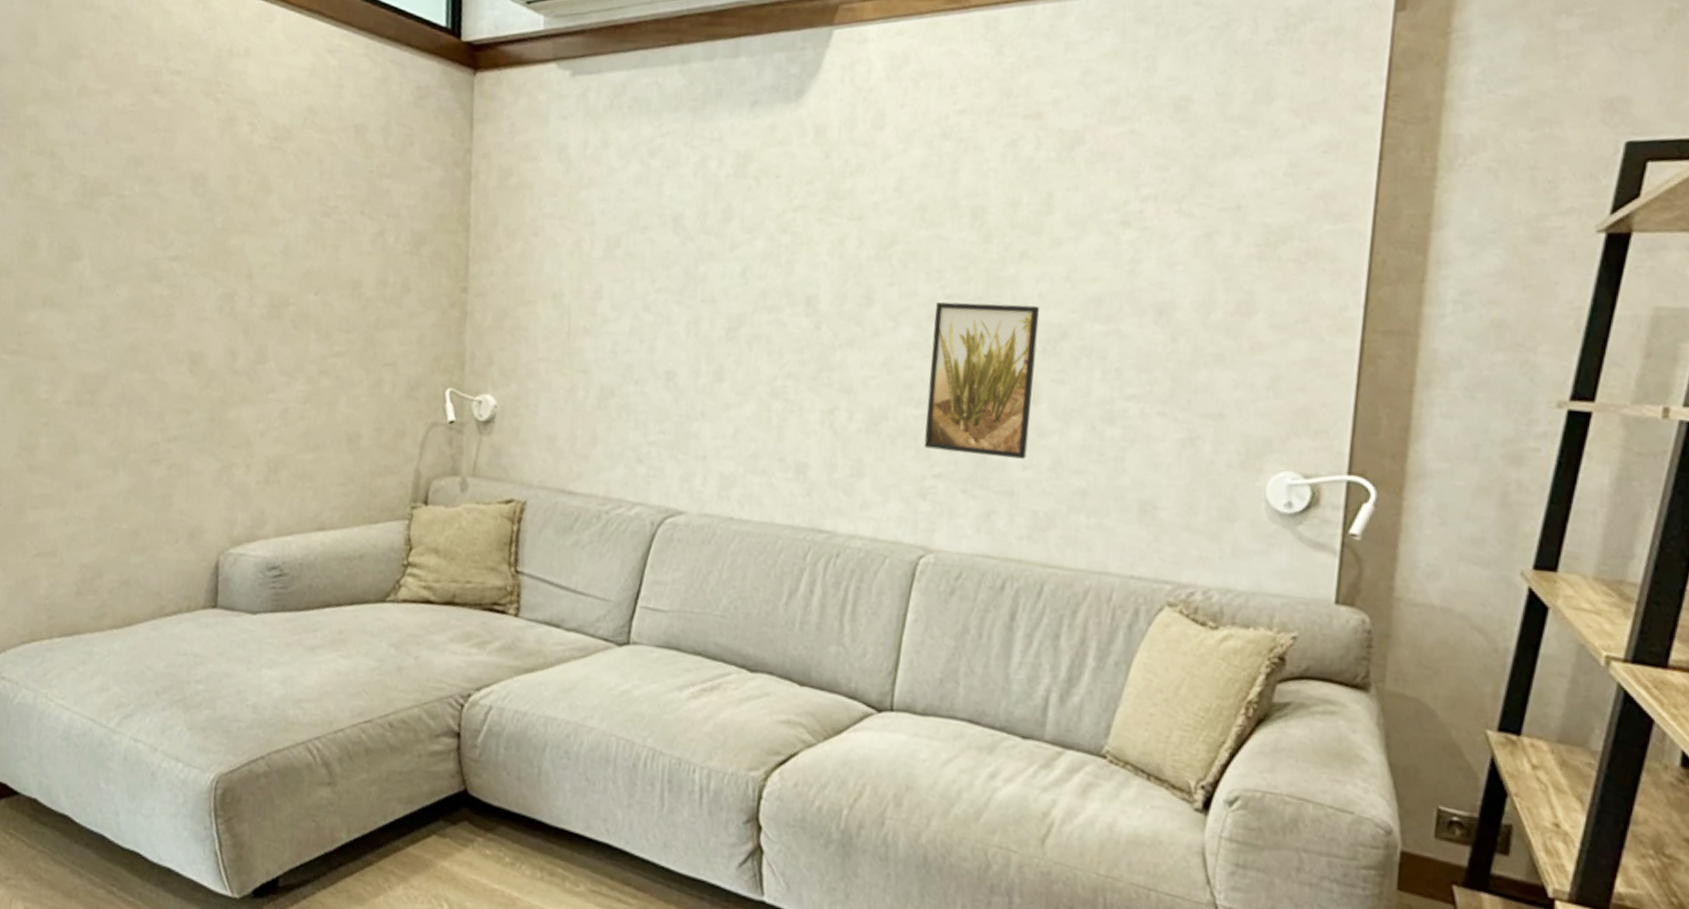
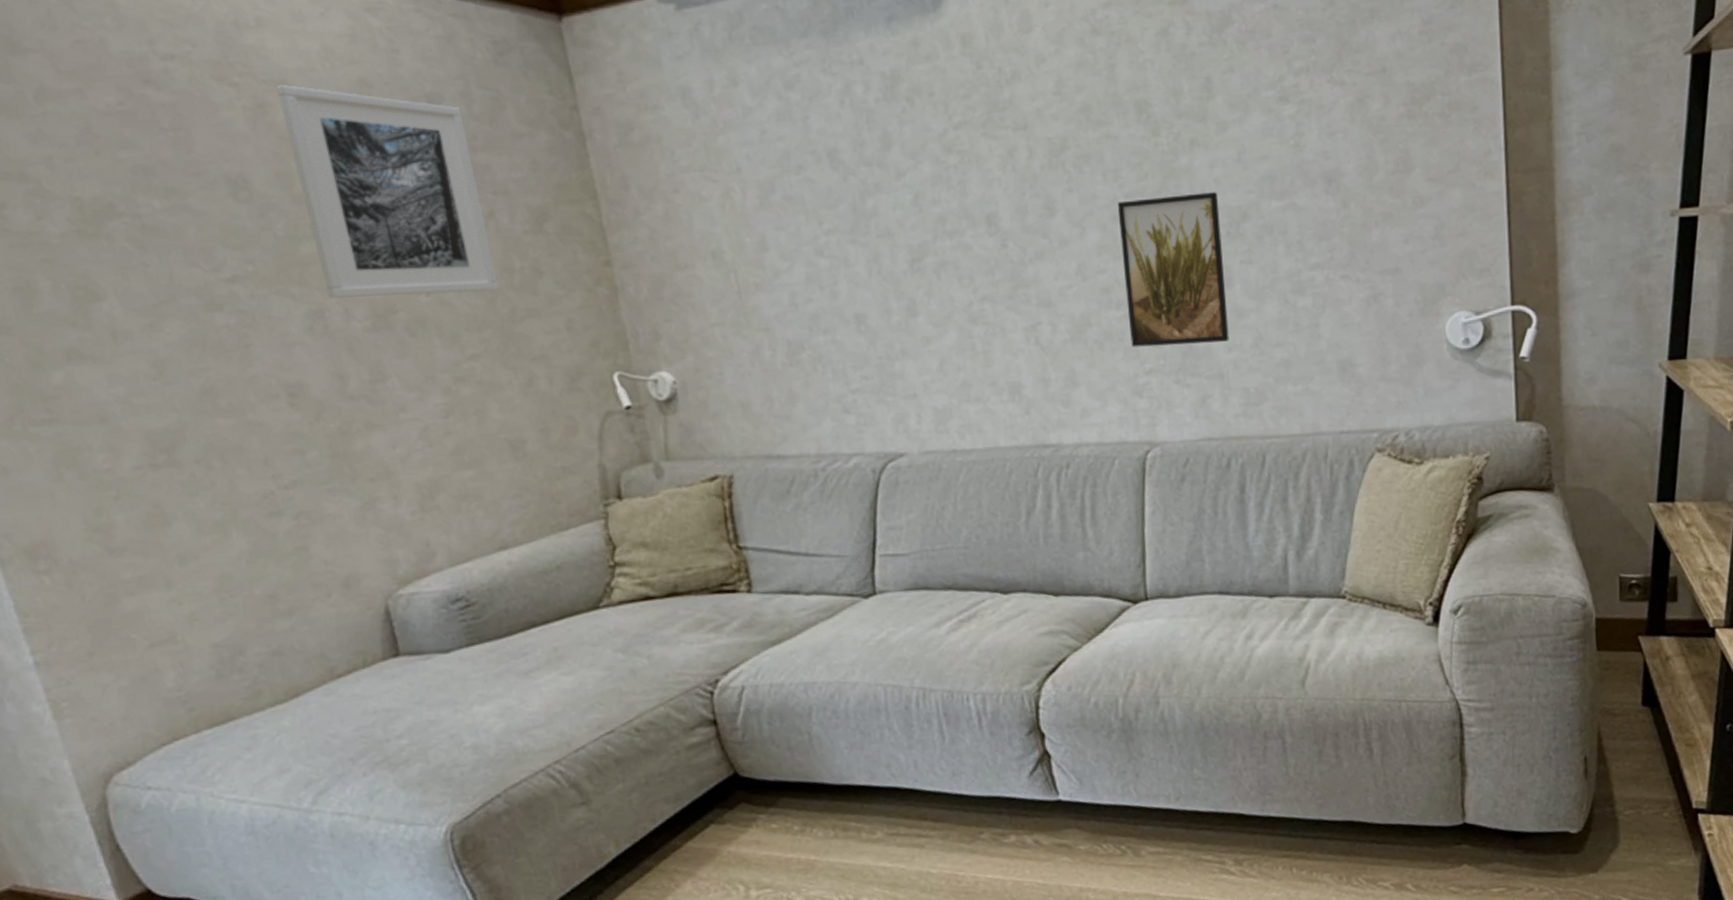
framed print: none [240,104,379,300] -> present [276,85,500,298]

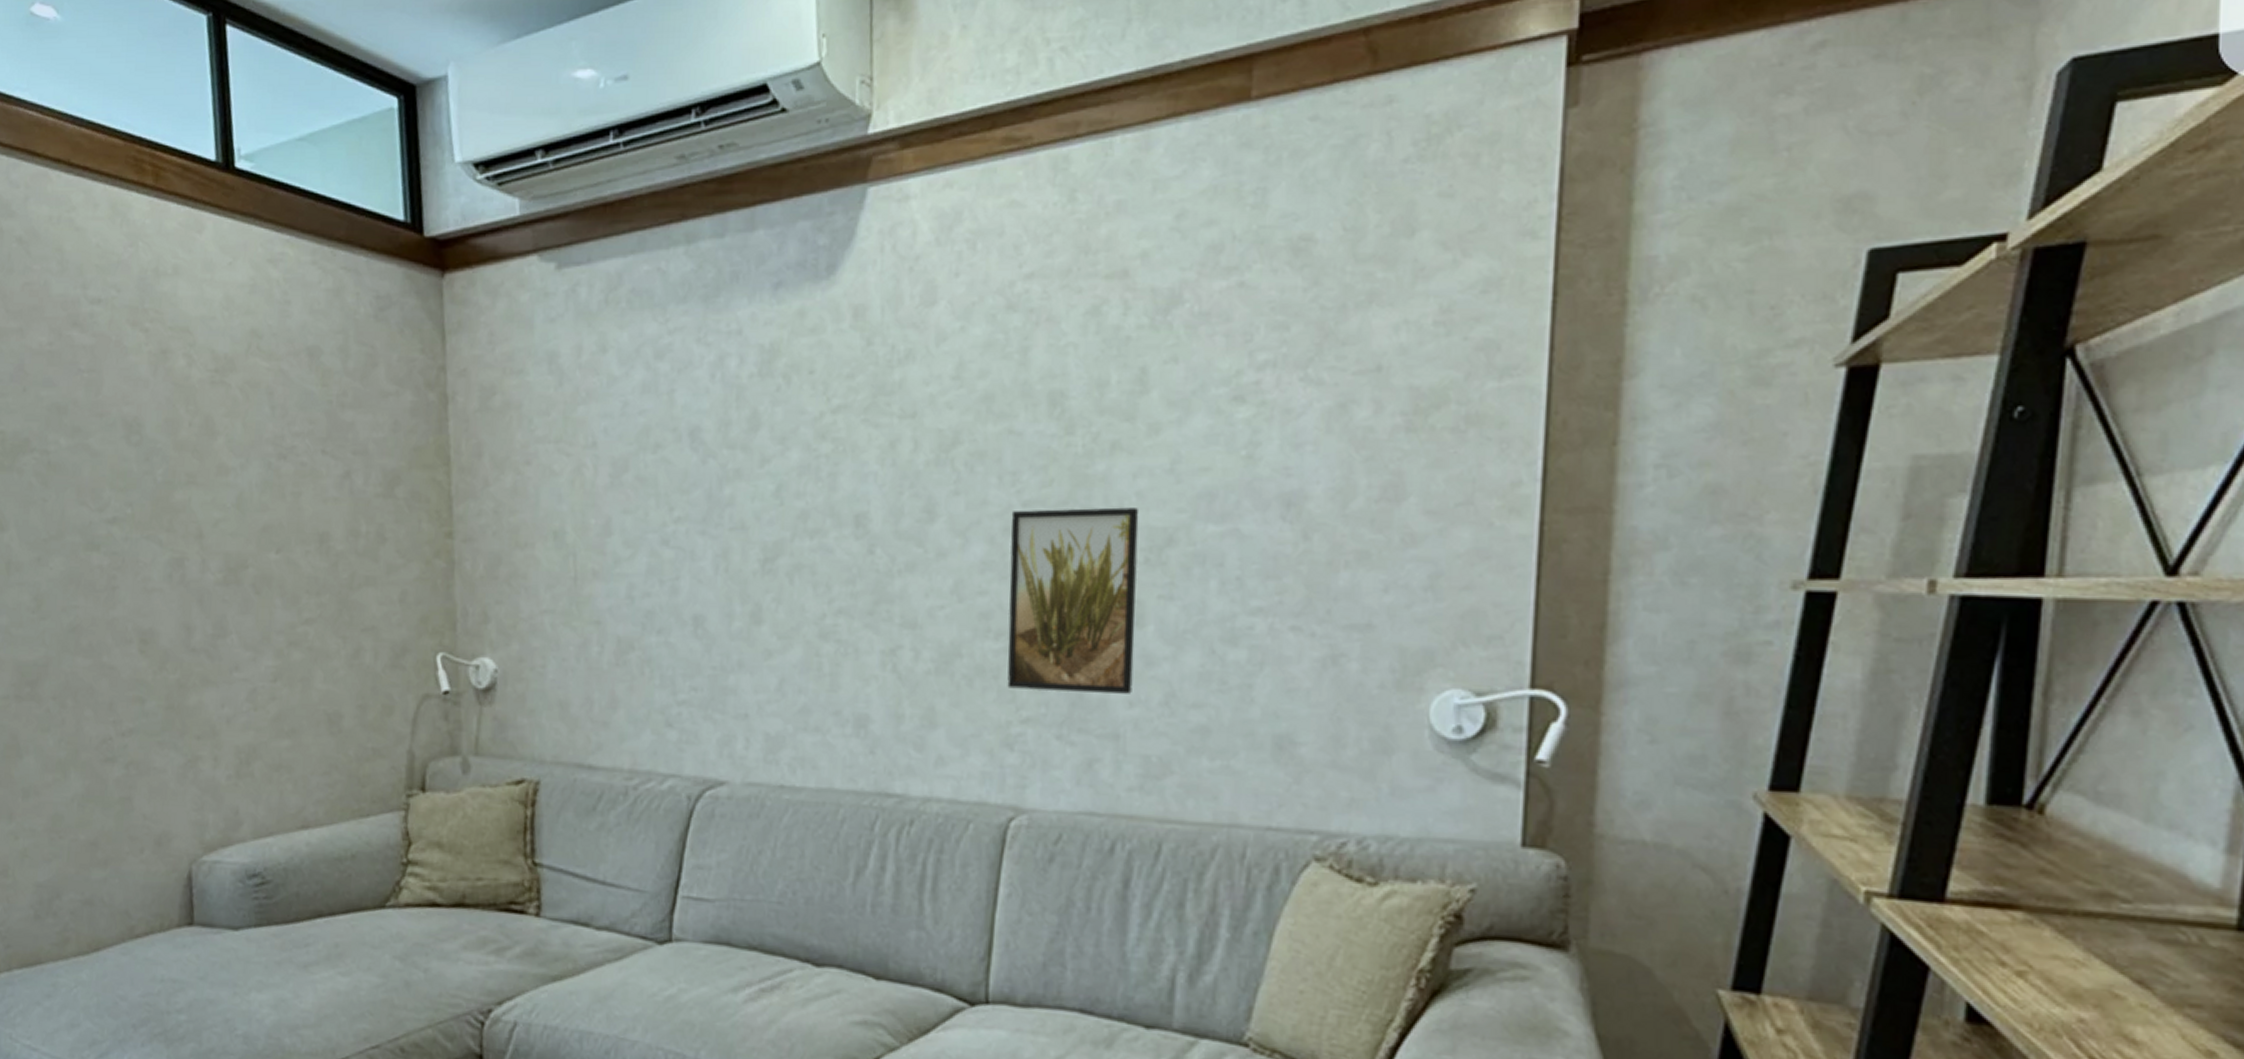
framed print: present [276,85,500,298] -> none [179,332,344,554]

